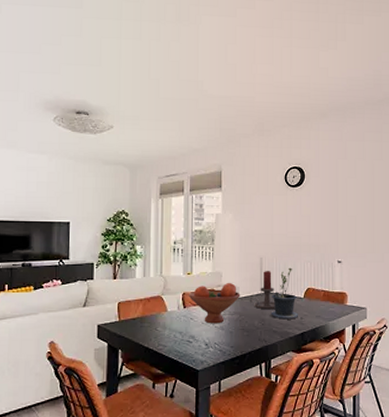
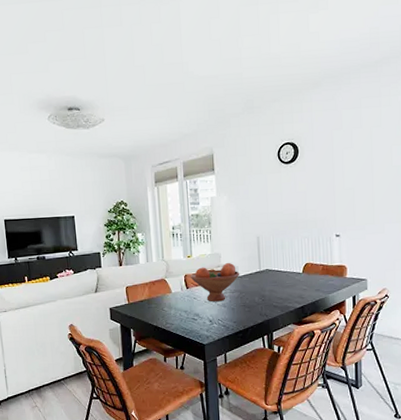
candle holder: present [249,271,275,310] -> none [248,249,275,287]
potted plant: present [269,267,304,320] -> none [269,244,303,295]

